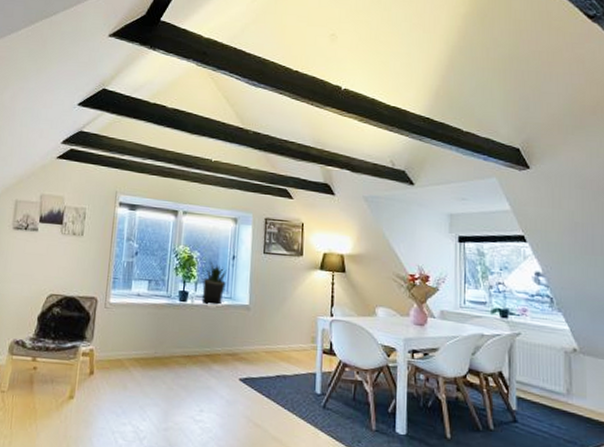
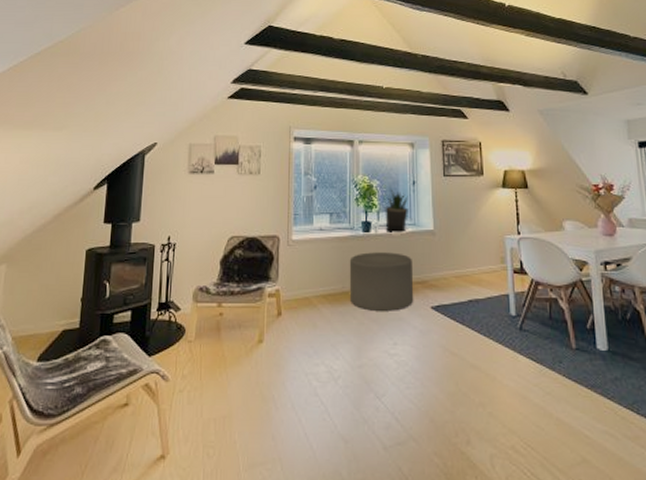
pouf: none [162,321,225,380] -> present [349,252,414,311]

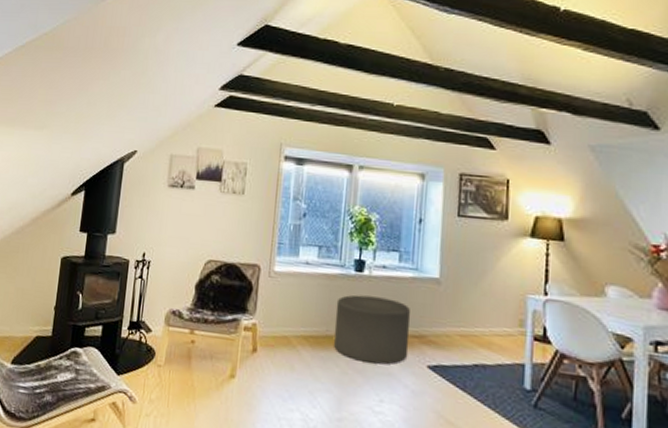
planter: present [385,189,408,234] -> none [381,225,412,278]

